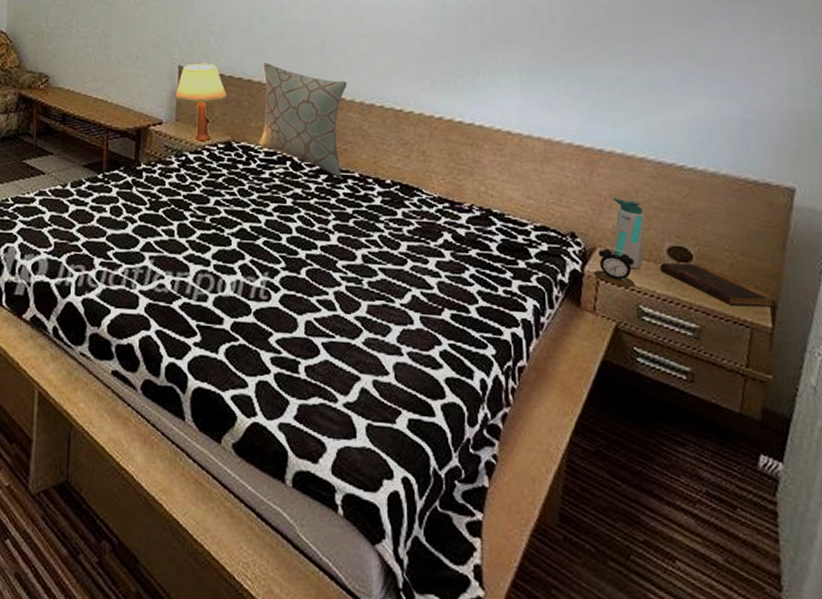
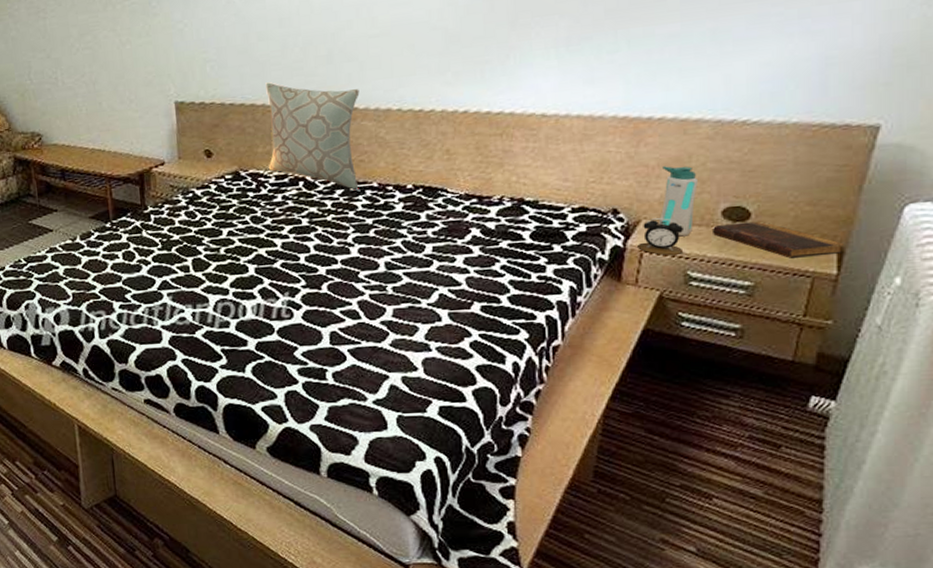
table lamp: present [175,63,227,142] -> none [174,94,230,176]

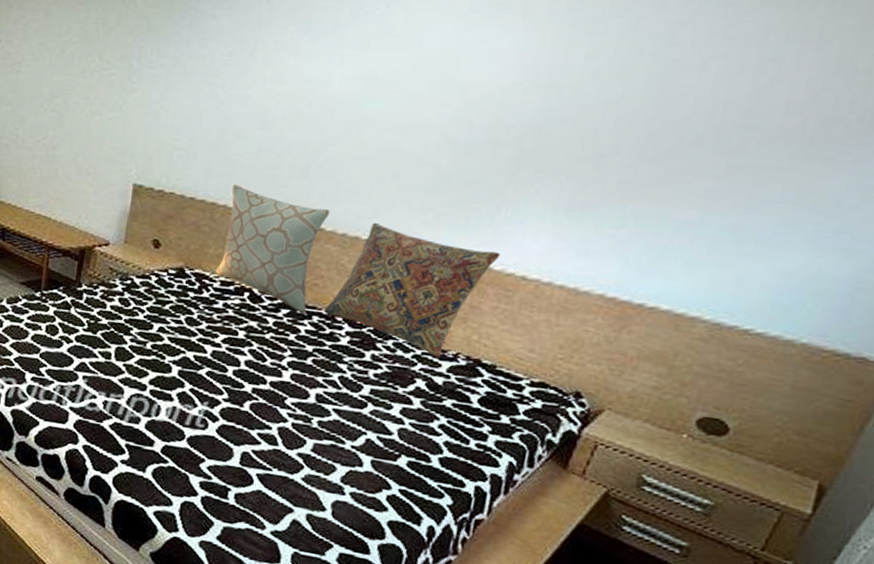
pillow: none [374,92,519,205] -> present [323,222,501,358]
alarm clock: present [637,217,683,256] -> none [593,410,650,455]
water bottle: present [658,166,698,237] -> none [622,359,678,438]
book: present [713,221,844,258] -> none [681,434,827,493]

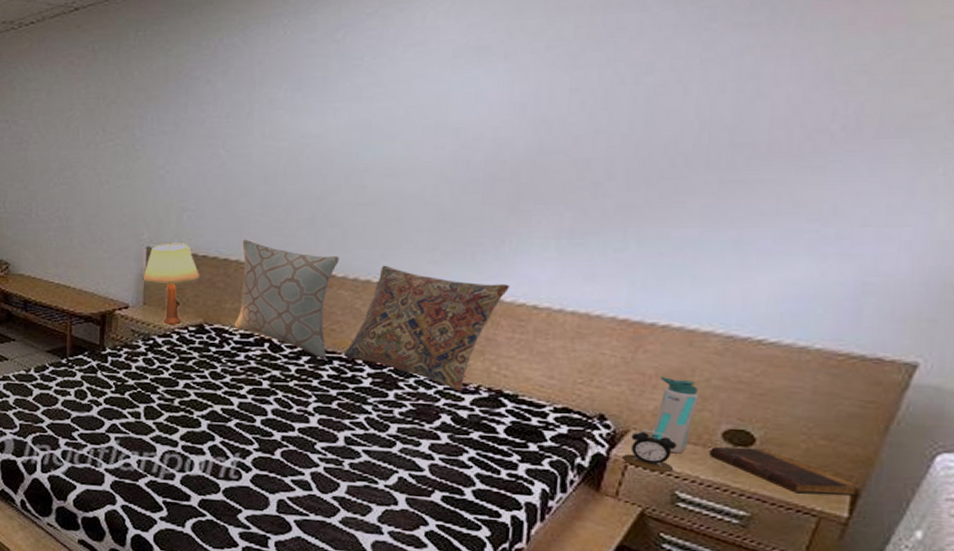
table lamp: none [126,181,186,267] -> present [143,242,200,325]
alarm clock: none [593,410,650,455] -> present [622,429,677,472]
water bottle: none [622,359,678,438] -> present [649,377,699,454]
book: none [681,434,827,493] -> present [710,447,859,496]

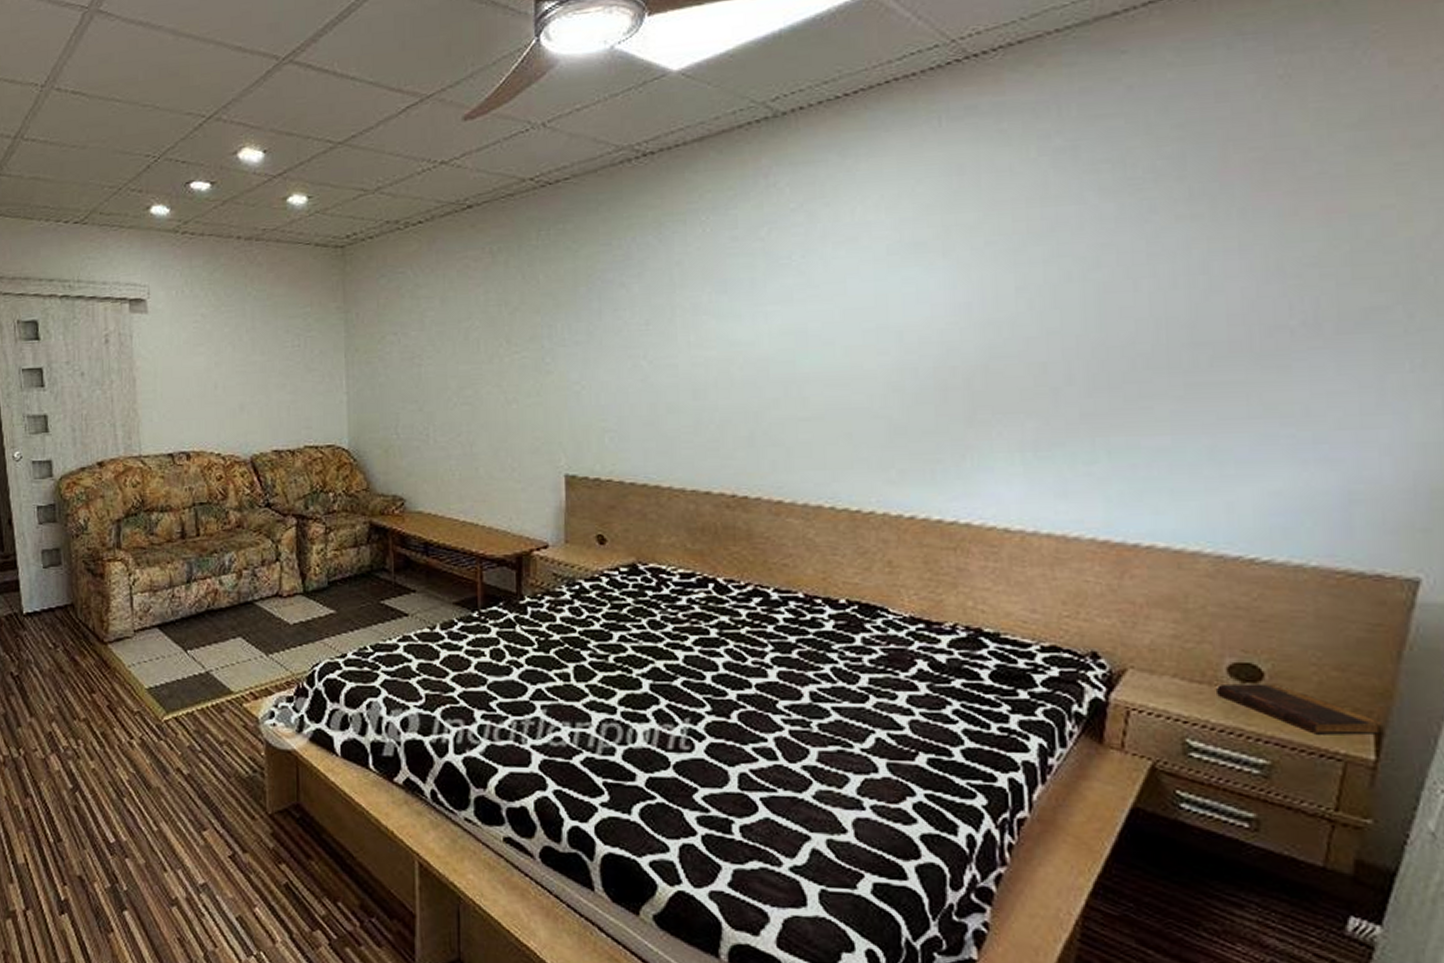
table lamp: present [143,242,200,325] -> none [563,469,629,566]
pillow: present [234,239,339,360] -> none [672,462,785,600]
pillow: present [343,265,510,392] -> none [799,487,976,632]
alarm clock: present [622,429,677,472] -> none [1123,667,1180,716]
water bottle: present [649,377,699,454] -> none [1148,605,1196,694]

